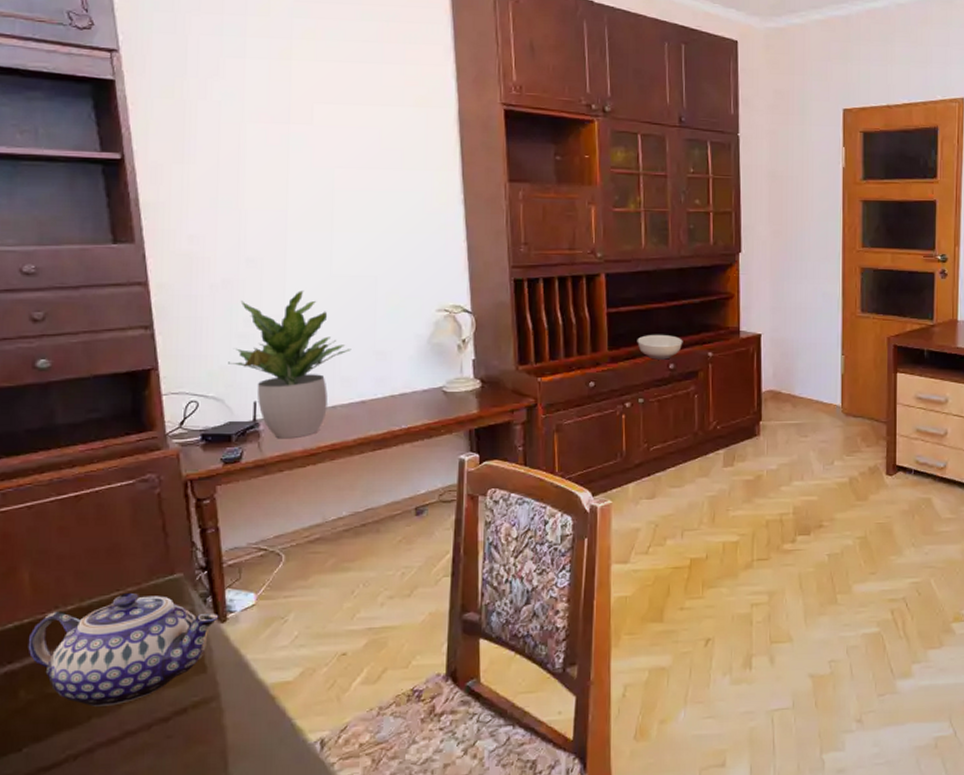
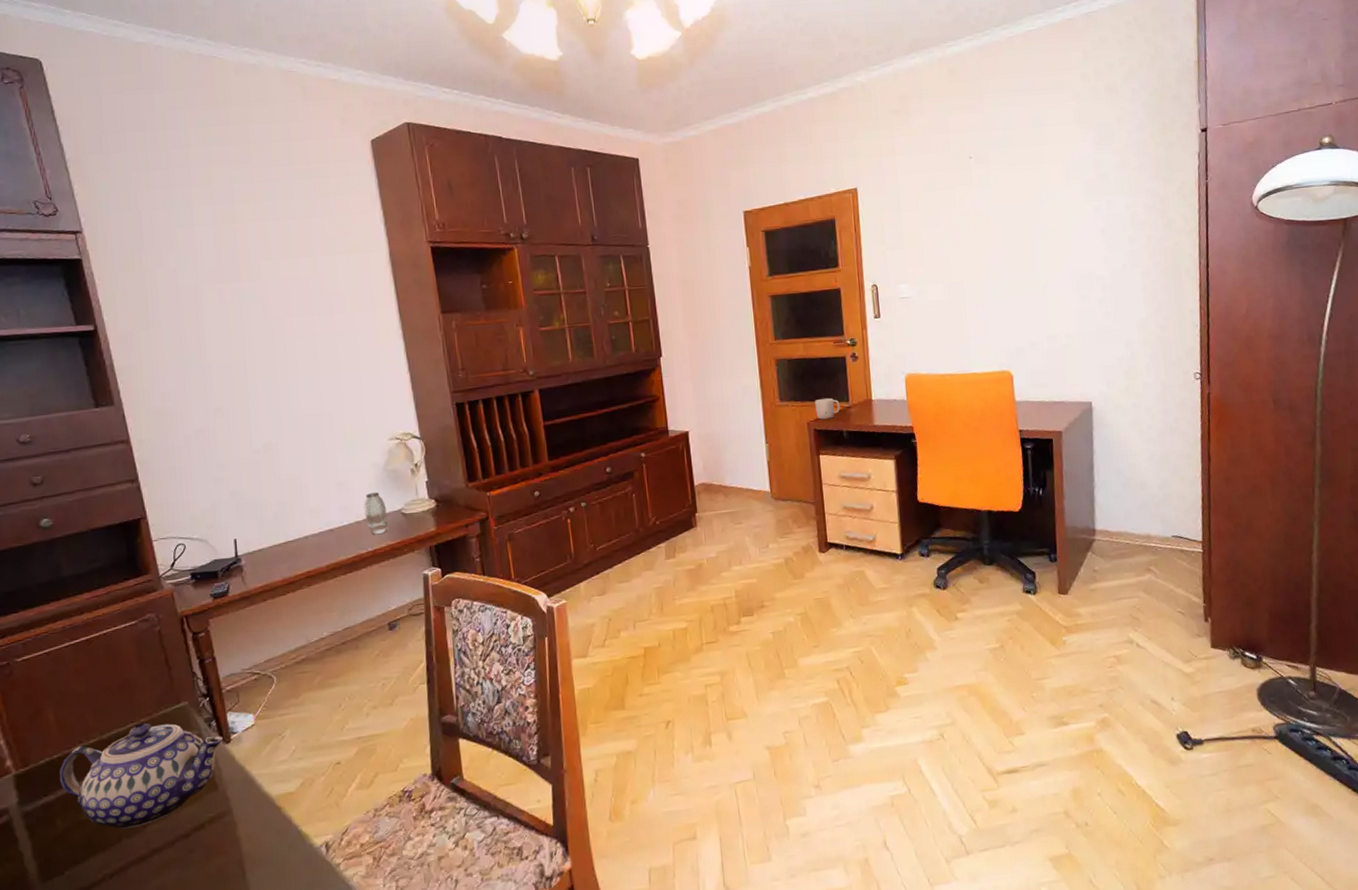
potted plant: present [228,291,351,439] -> none [208,433,316,571]
vase: none [401,365,427,412] -> present [364,491,388,535]
bowl: present [637,334,683,360] -> none [574,440,617,465]
mug: none [898,313,924,336] -> present [815,398,841,420]

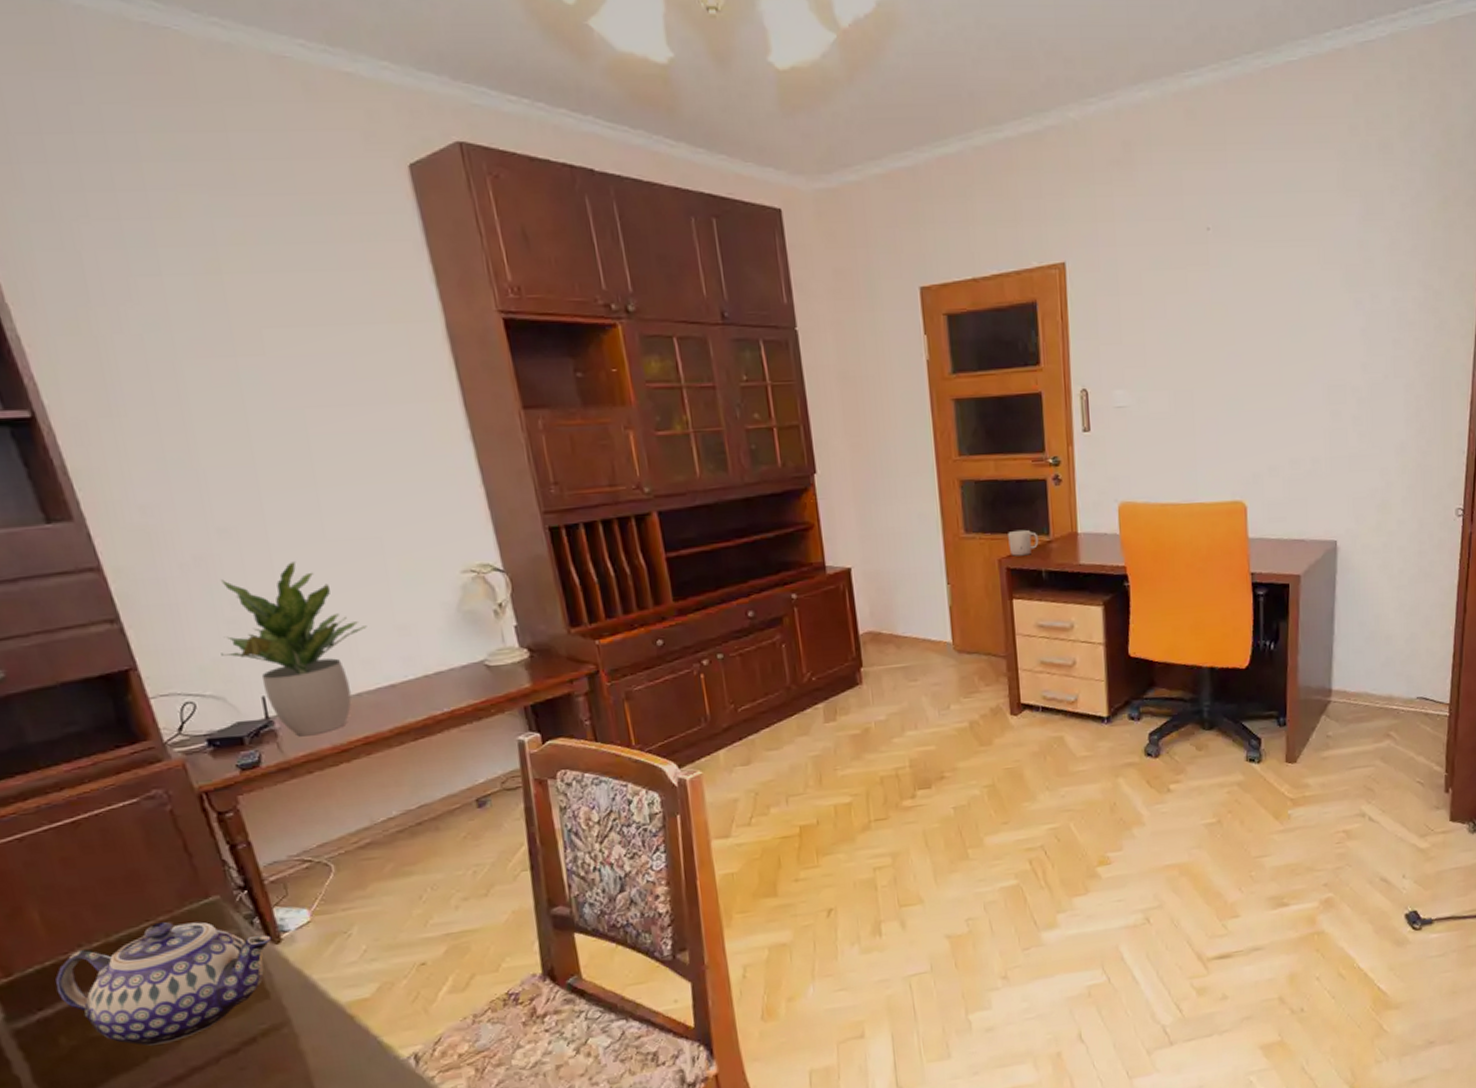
potted plant: none [208,433,316,571] -> present [220,561,367,737]
vase: present [364,491,388,535] -> none [433,638,468,692]

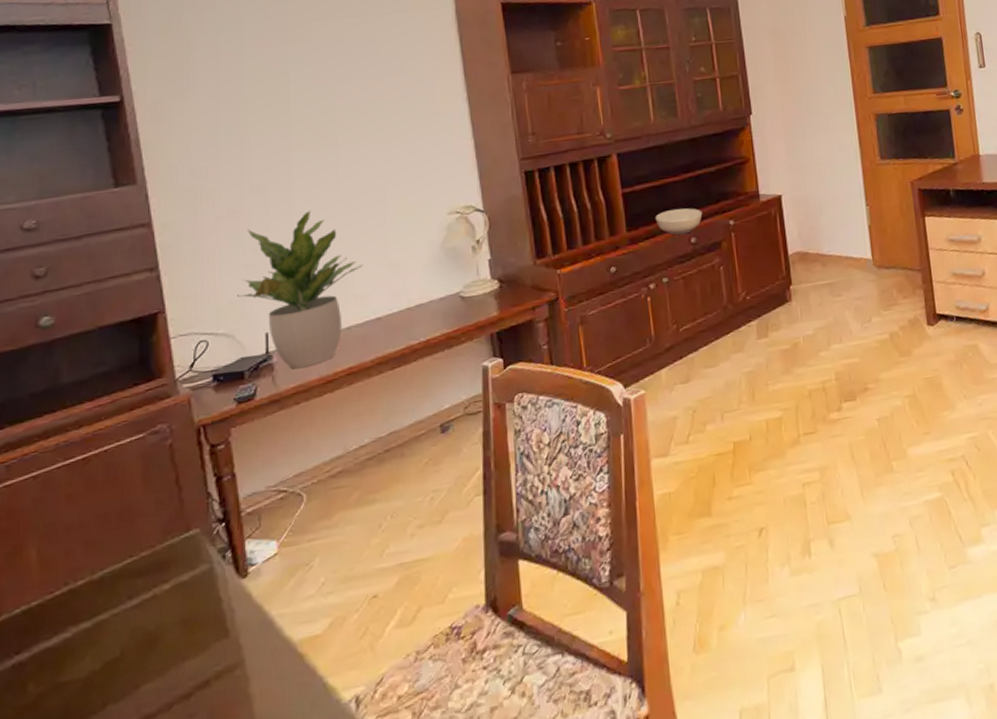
teapot: present [55,921,272,1047] -> none [36,556,240,692]
bowl: none [706,577,761,608] -> present [655,208,703,236]
mug: present [1008,529,1039,556] -> none [918,154,946,178]

